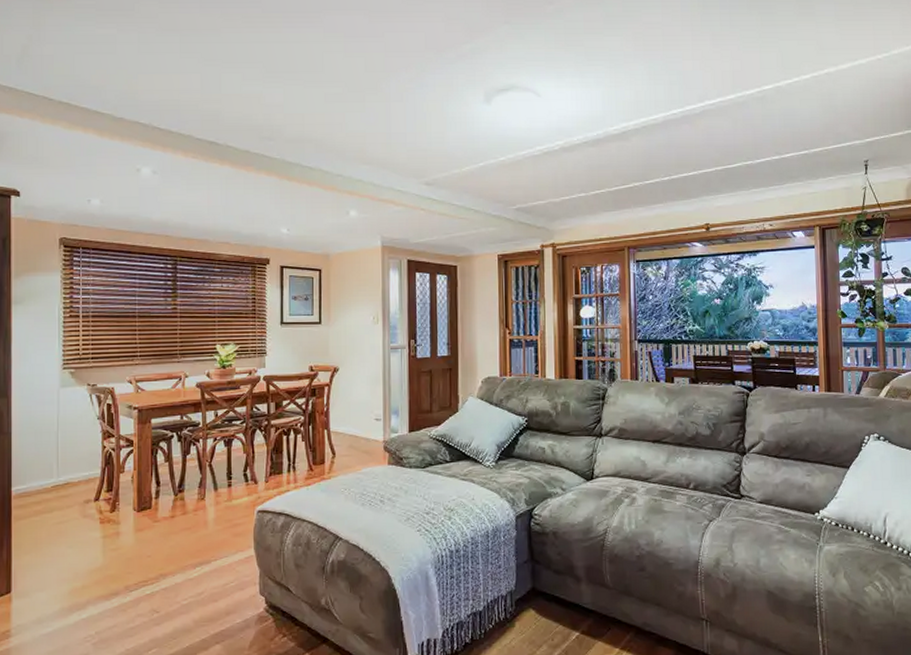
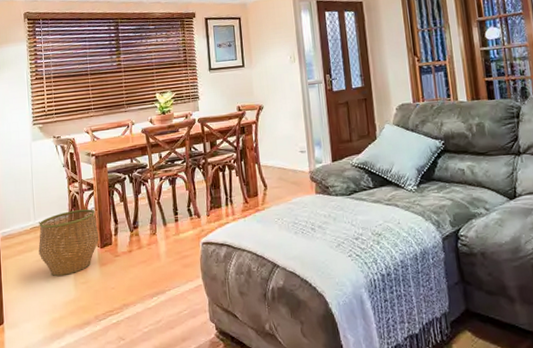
basket: none [60,467,137,542] -> present [38,207,100,277]

